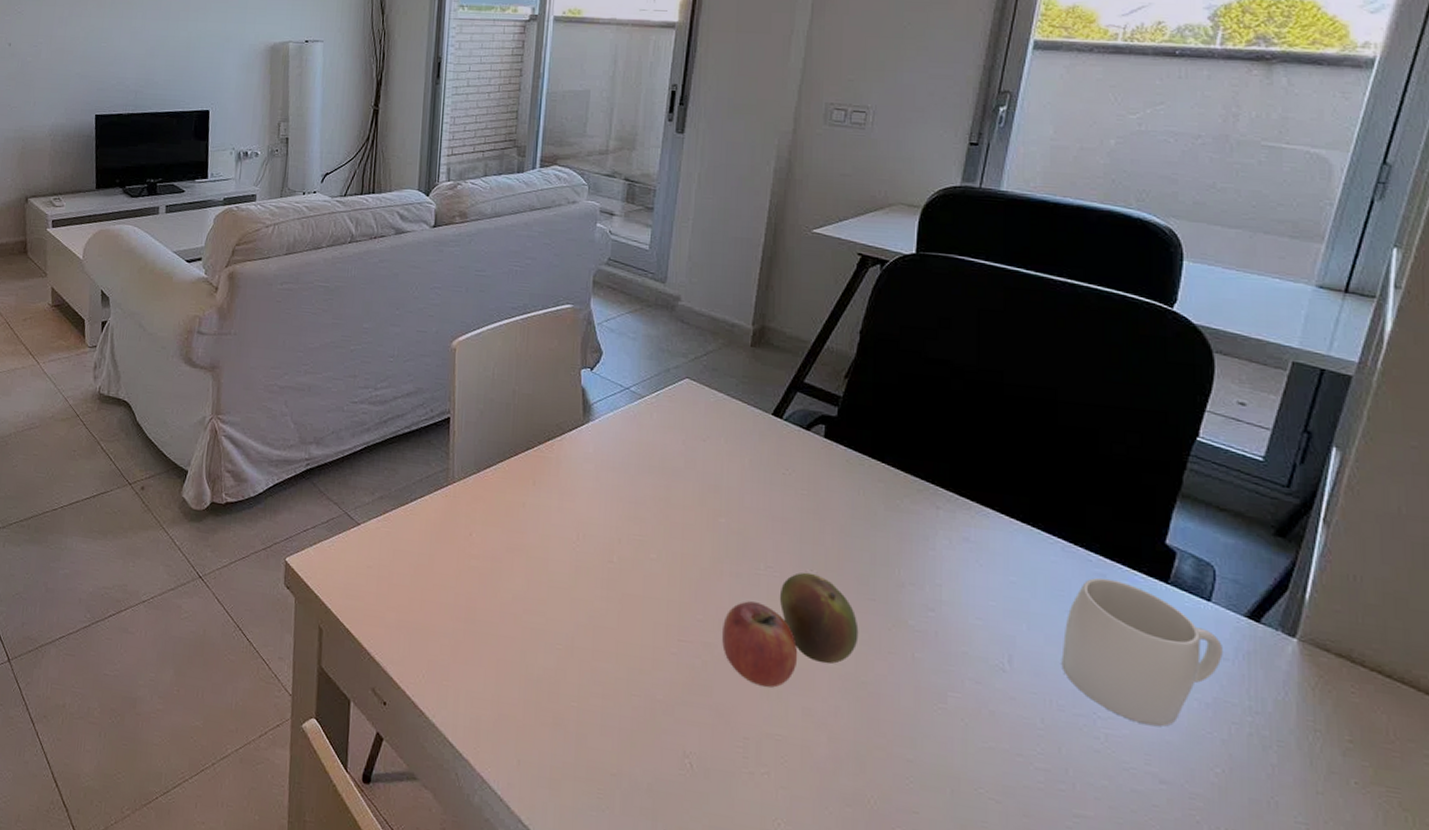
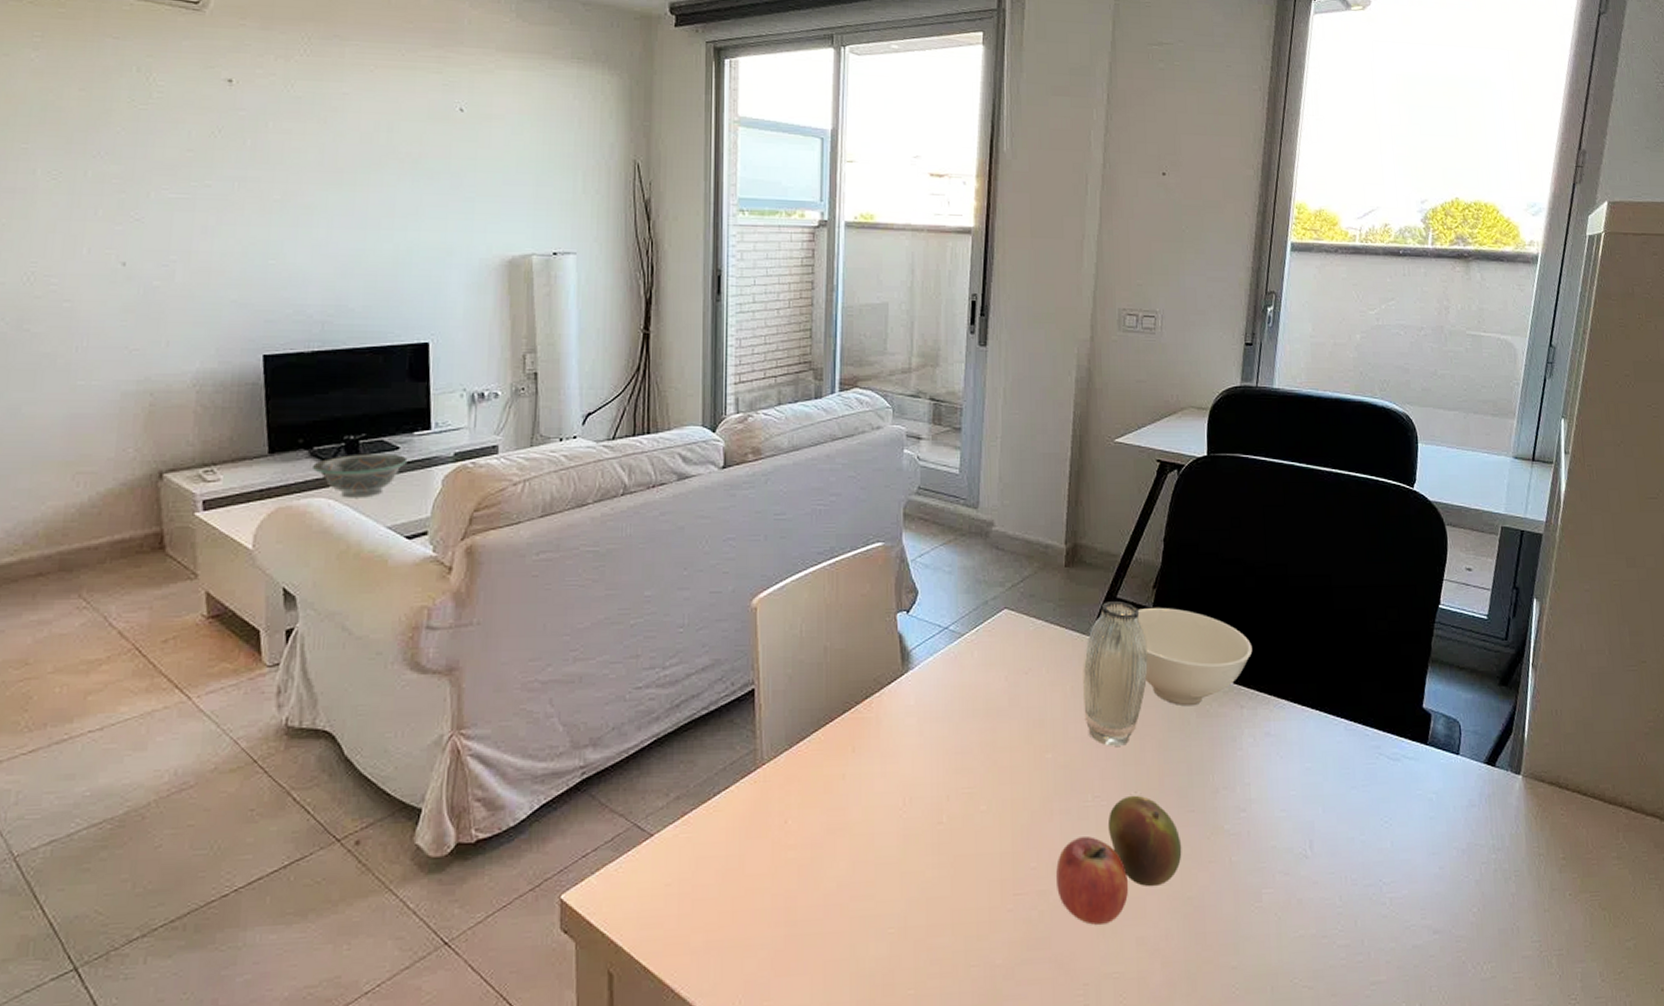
decorative bowl: none [125,193,190,228] -> present [313,453,408,498]
vase: none [762,385,834,524] -> present [1083,601,1148,746]
bowl: none [825,396,955,498] -> present [1137,608,1253,707]
mug: present [1061,577,1223,727] -> none [1351,749,1471,882]

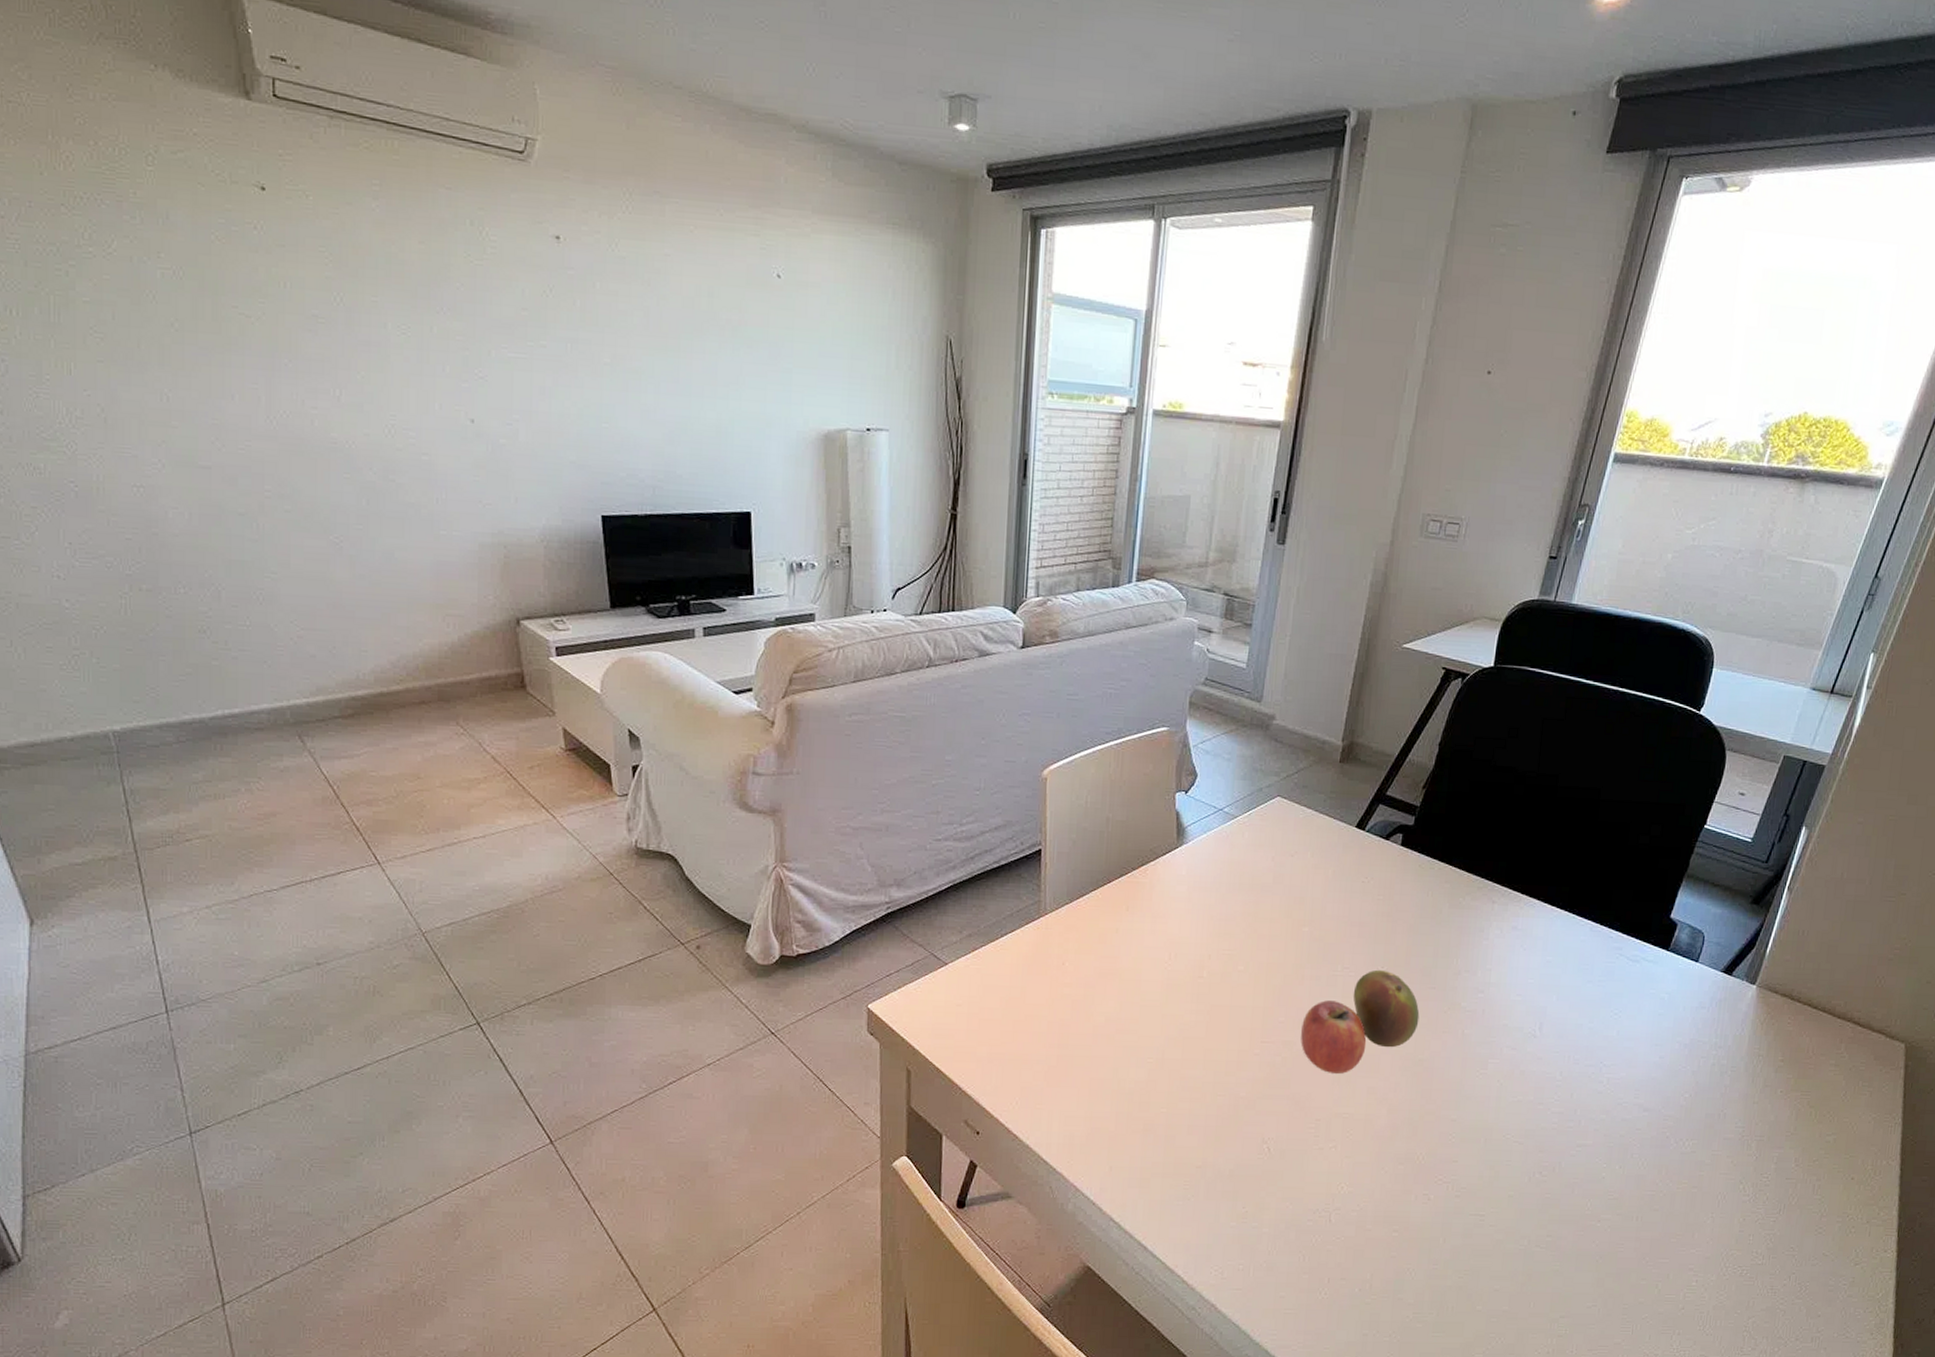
decorative bowl: present [313,453,408,498] -> none [650,613,734,654]
vase: present [1083,601,1148,746] -> none [1342,797,1410,927]
bowl: present [1137,608,1253,707] -> none [1403,806,1512,898]

